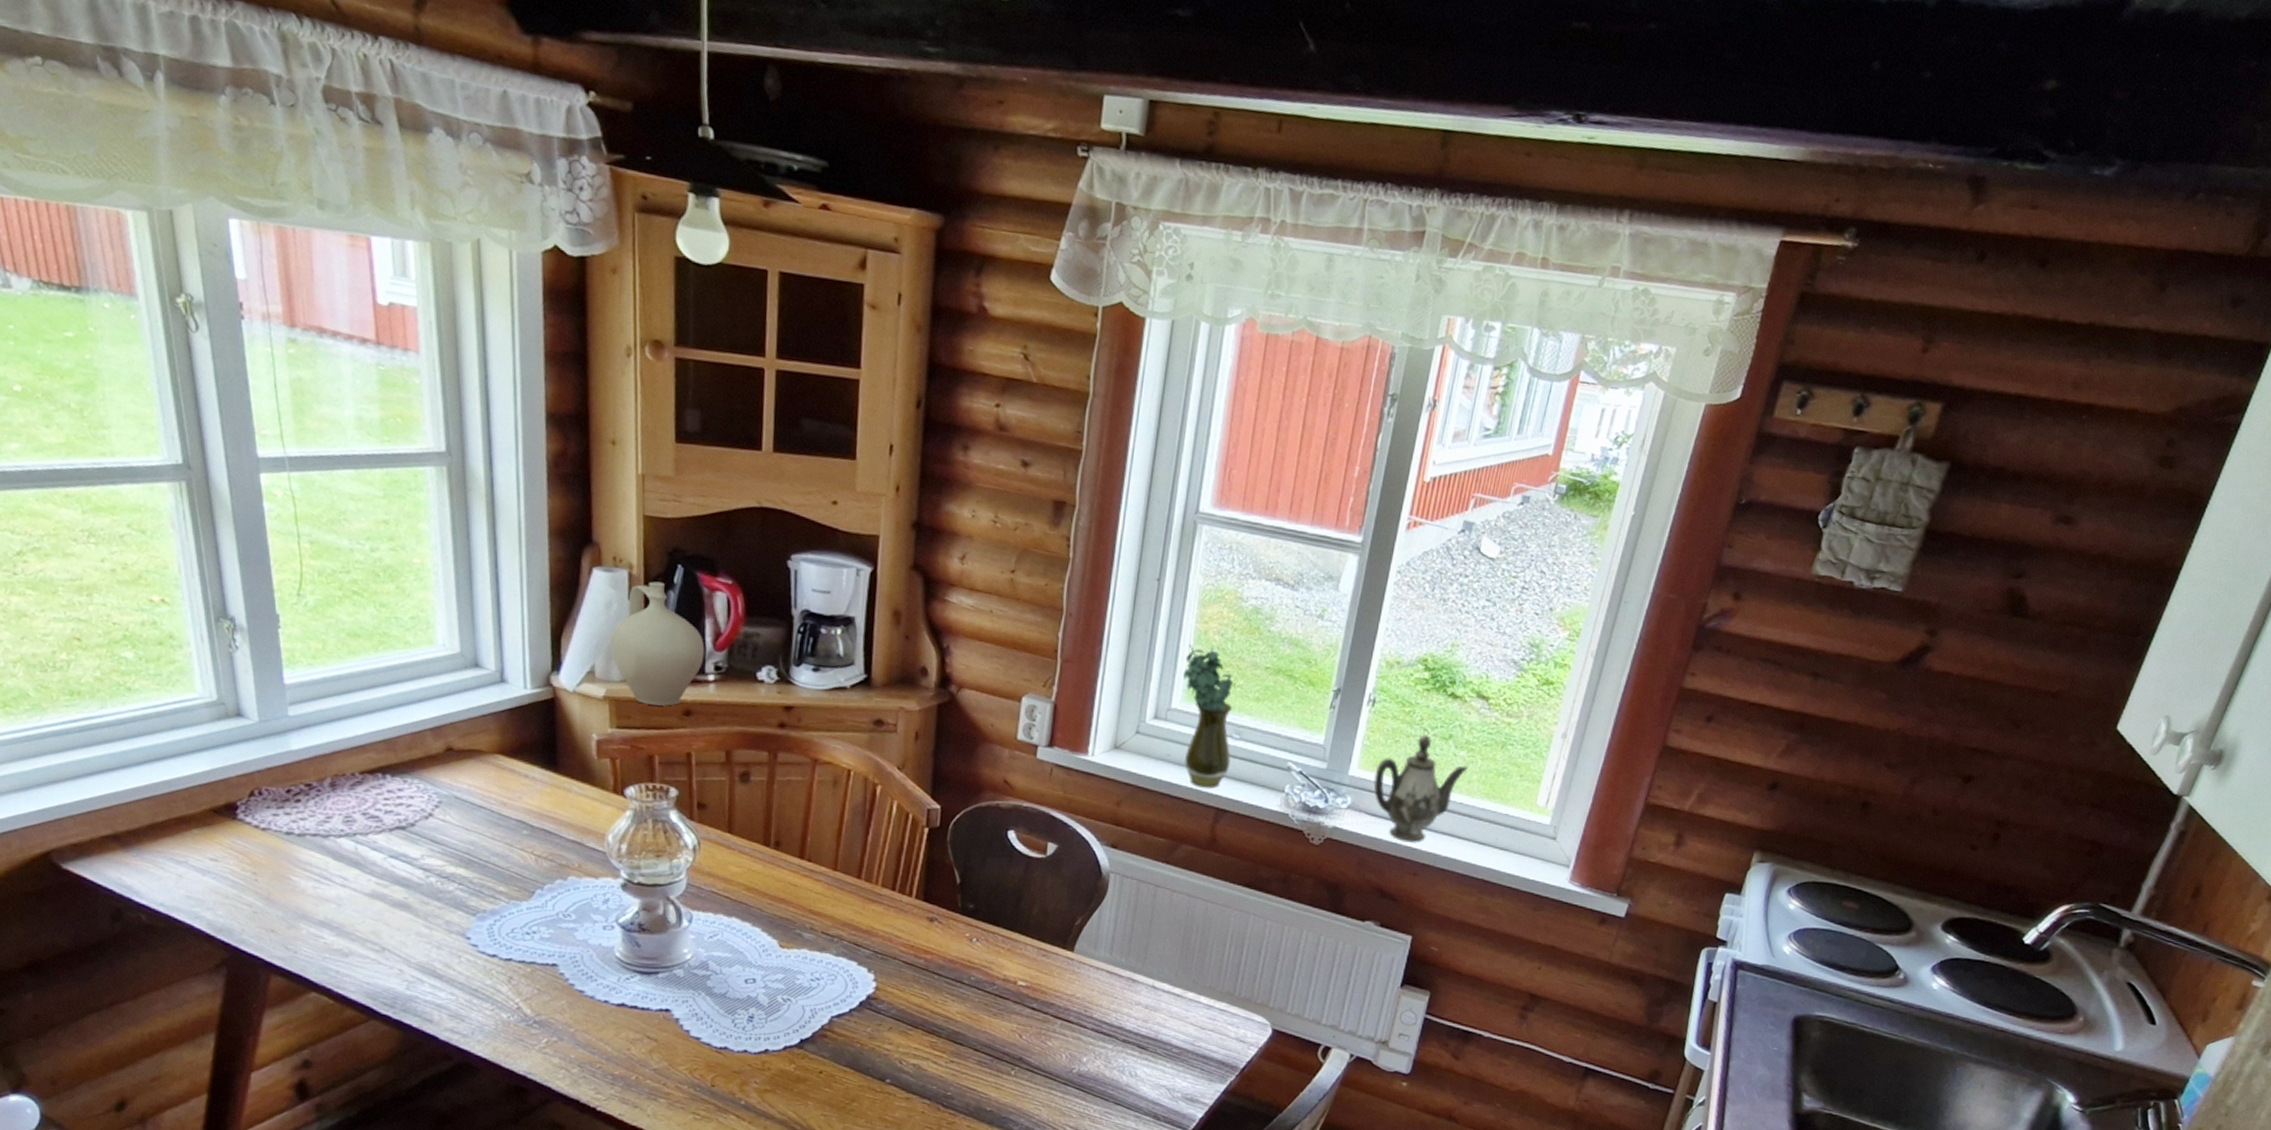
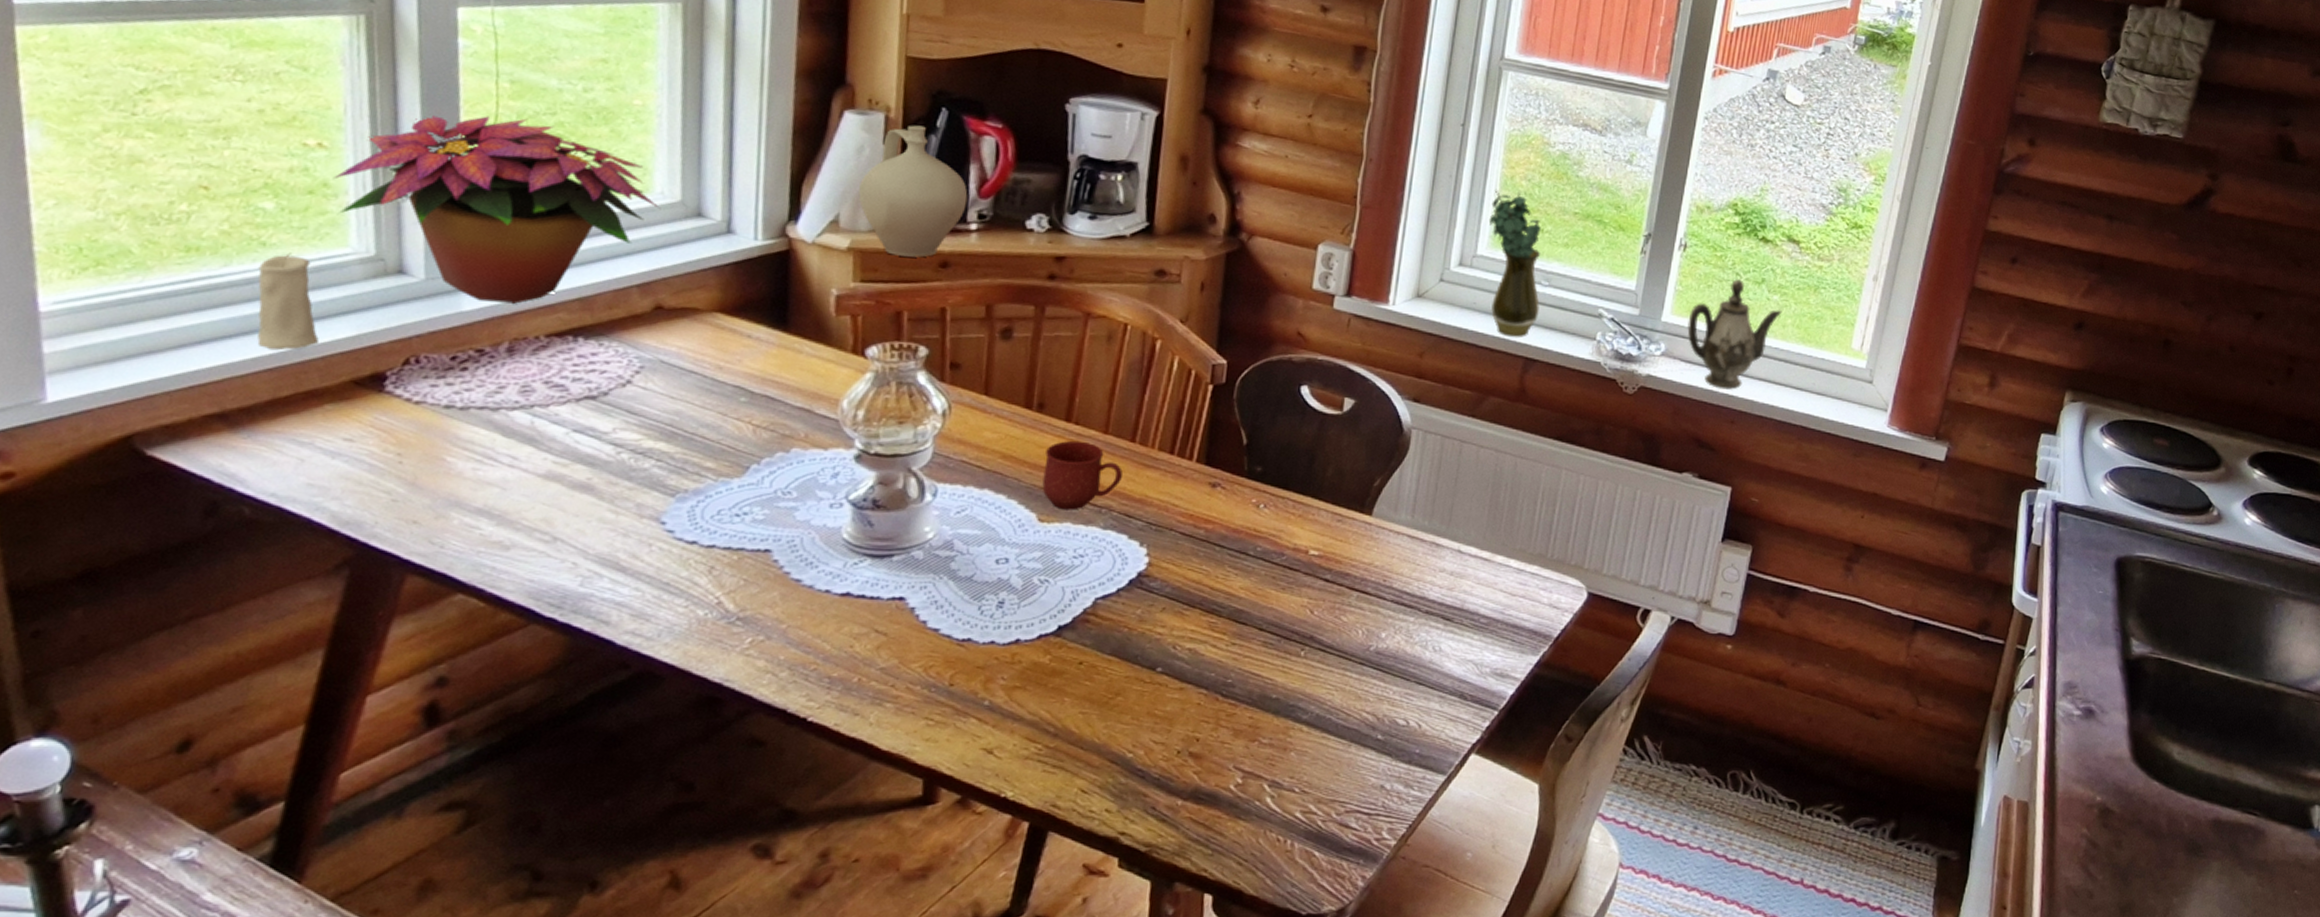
candle: none [128,696,181,783] -> present [257,252,319,351]
flower arrangement: none [176,574,444,744] -> present [332,115,662,304]
mug: none [781,875,851,938] -> present [1042,440,1123,510]

